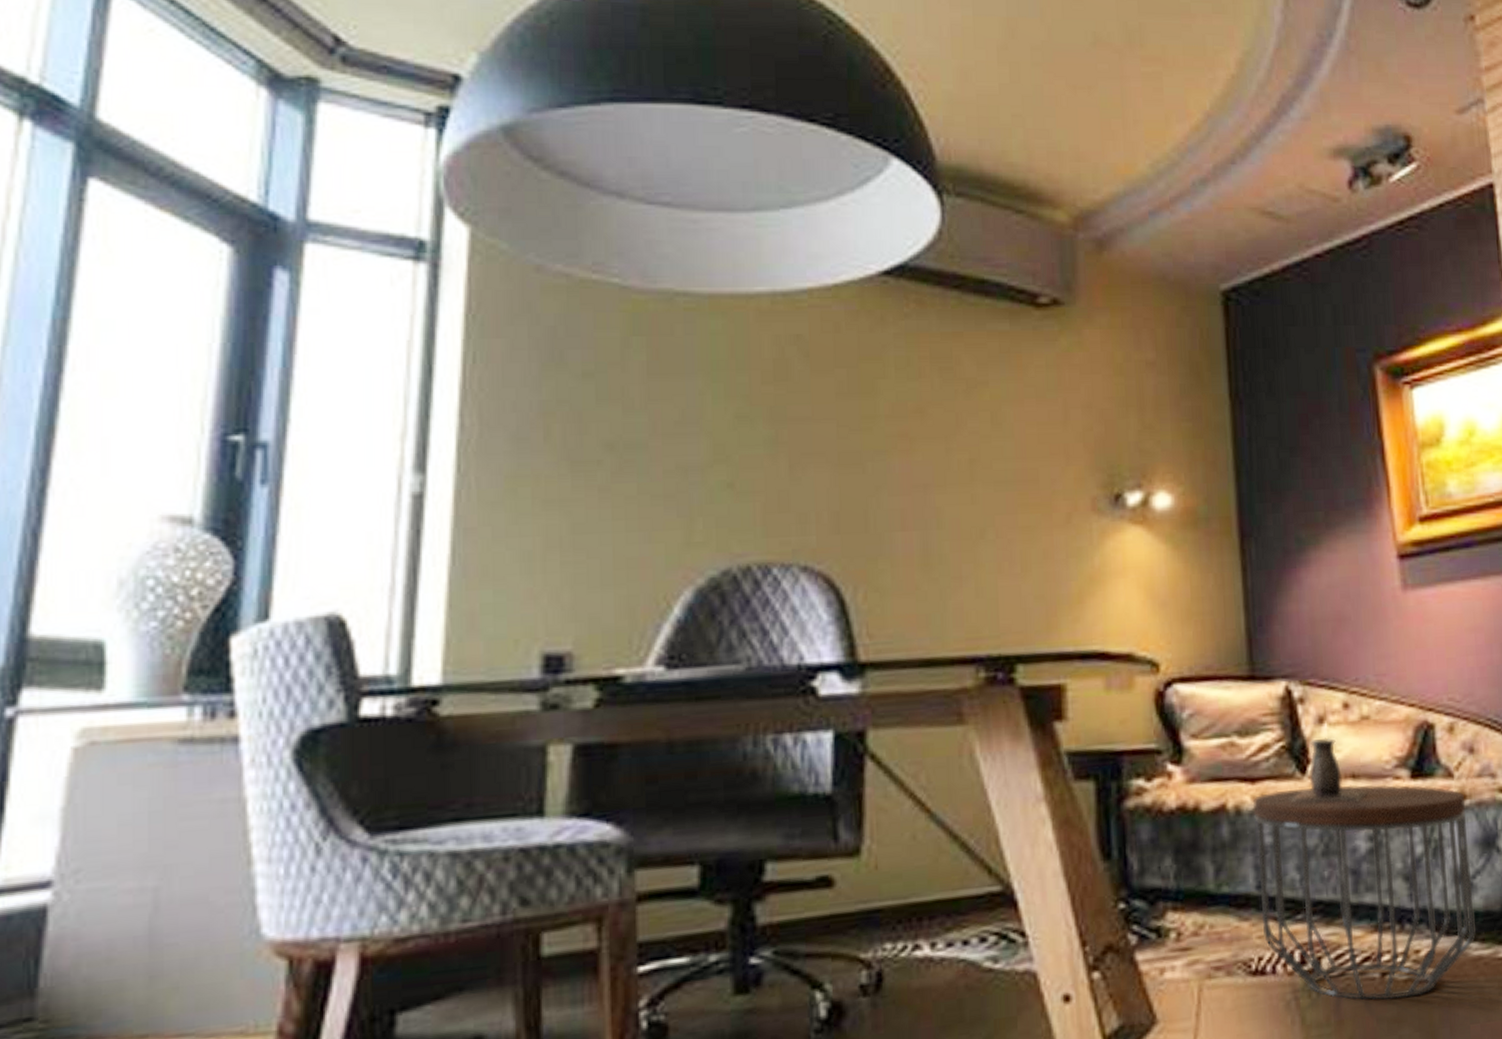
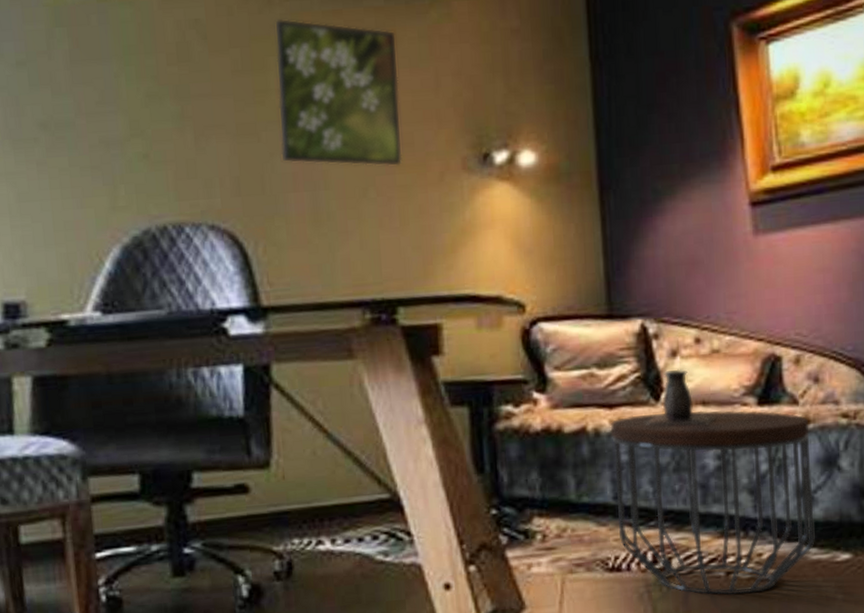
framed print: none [887,338,1026,506] -> present [275,18,403,167]

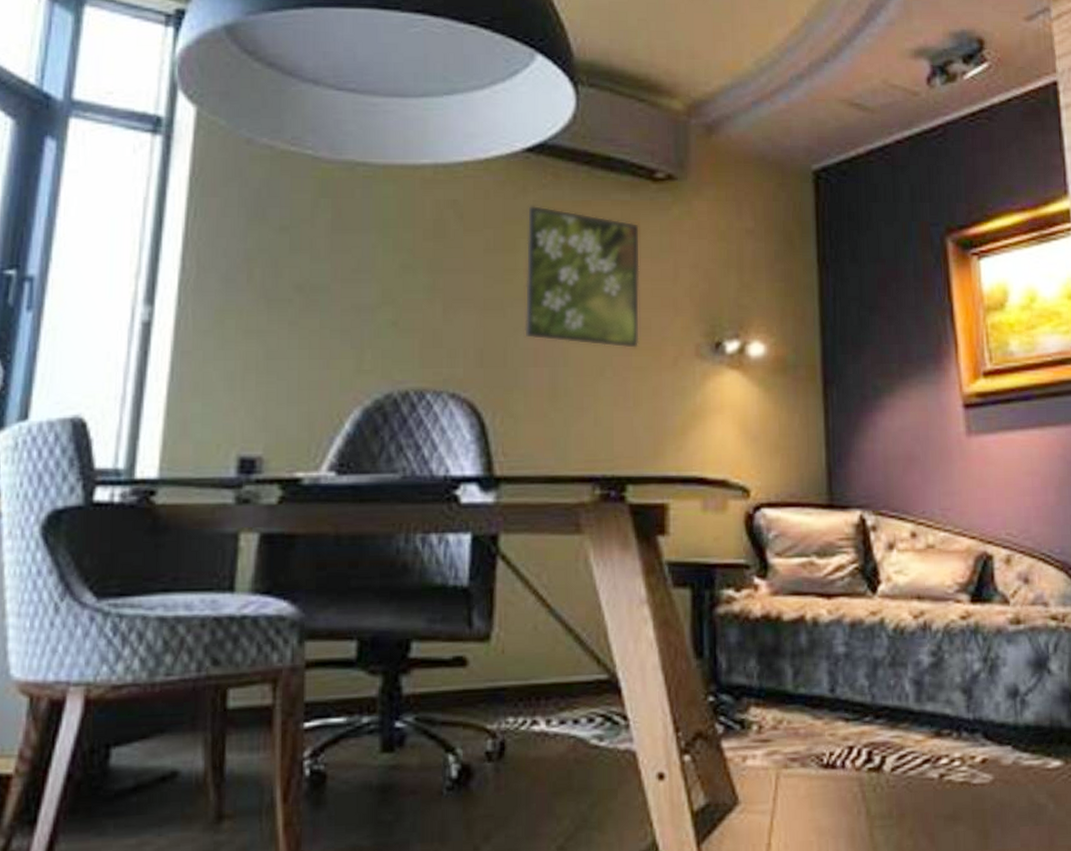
side table: present [610,410,815,595] -> none [828,605,1026,799]
decorative vase: present [643,369,717,426] -> none [860,562,931,621]

